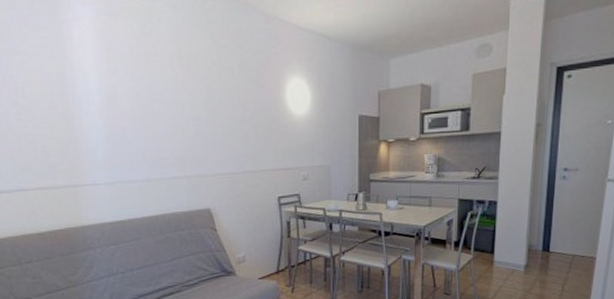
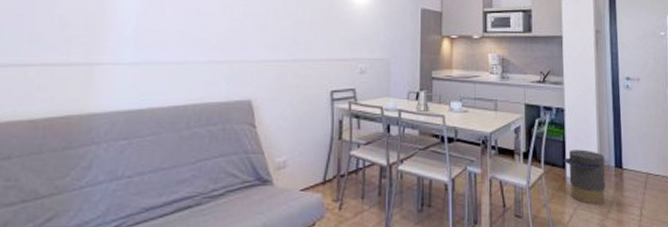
trash can: none [492,236,533,283] -> present [563,149,606,205]

